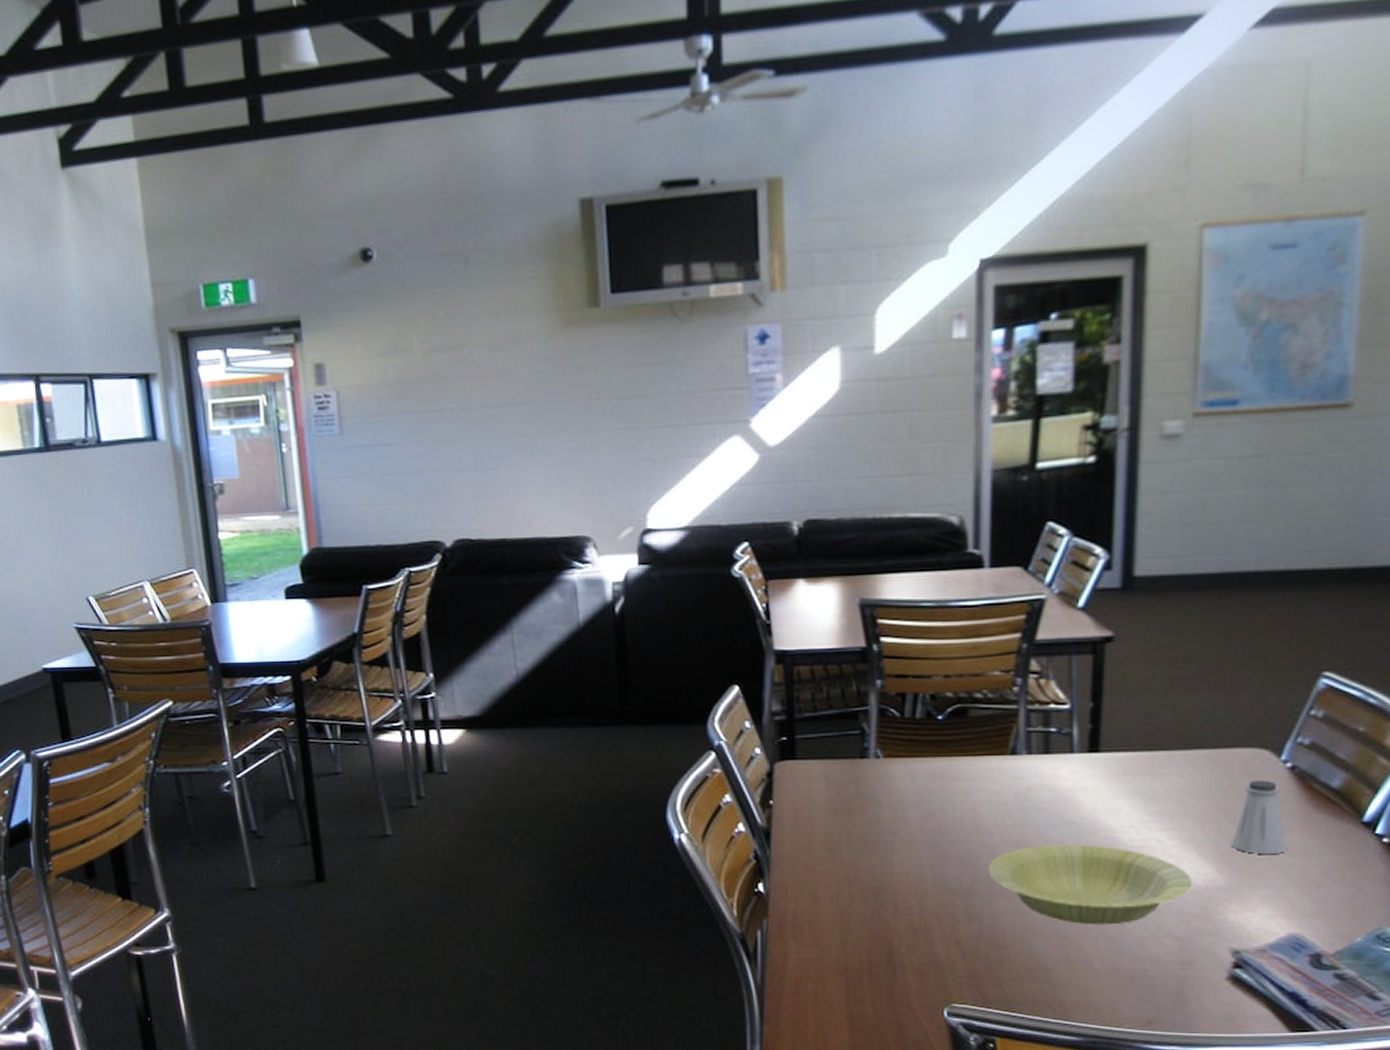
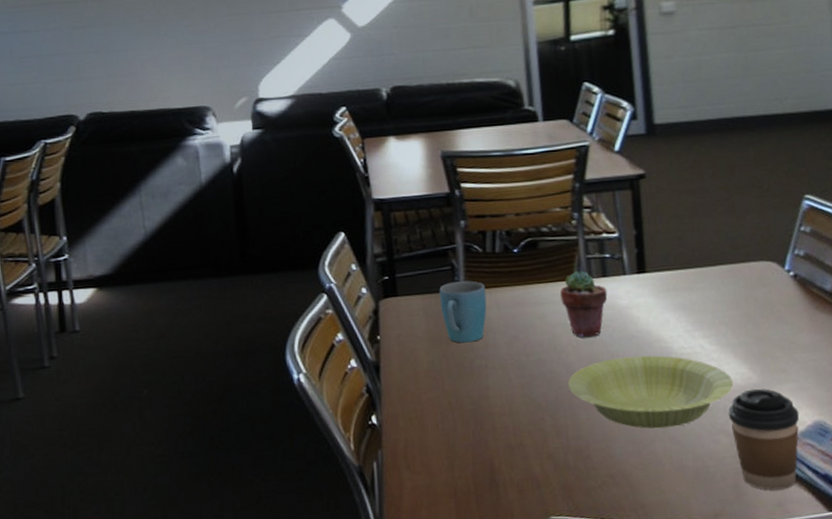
mug: none [845,748,900,815] -> present [439,280,487,343]
potted succulent: none [990,745,1048,819] -> present [560,271,608,337]
coffee cup: none [1180,892,1271,1003] -> present [728,388,800,490]
saltshaker: present [1231,780,1286,854] -> none [758,287,801,353]

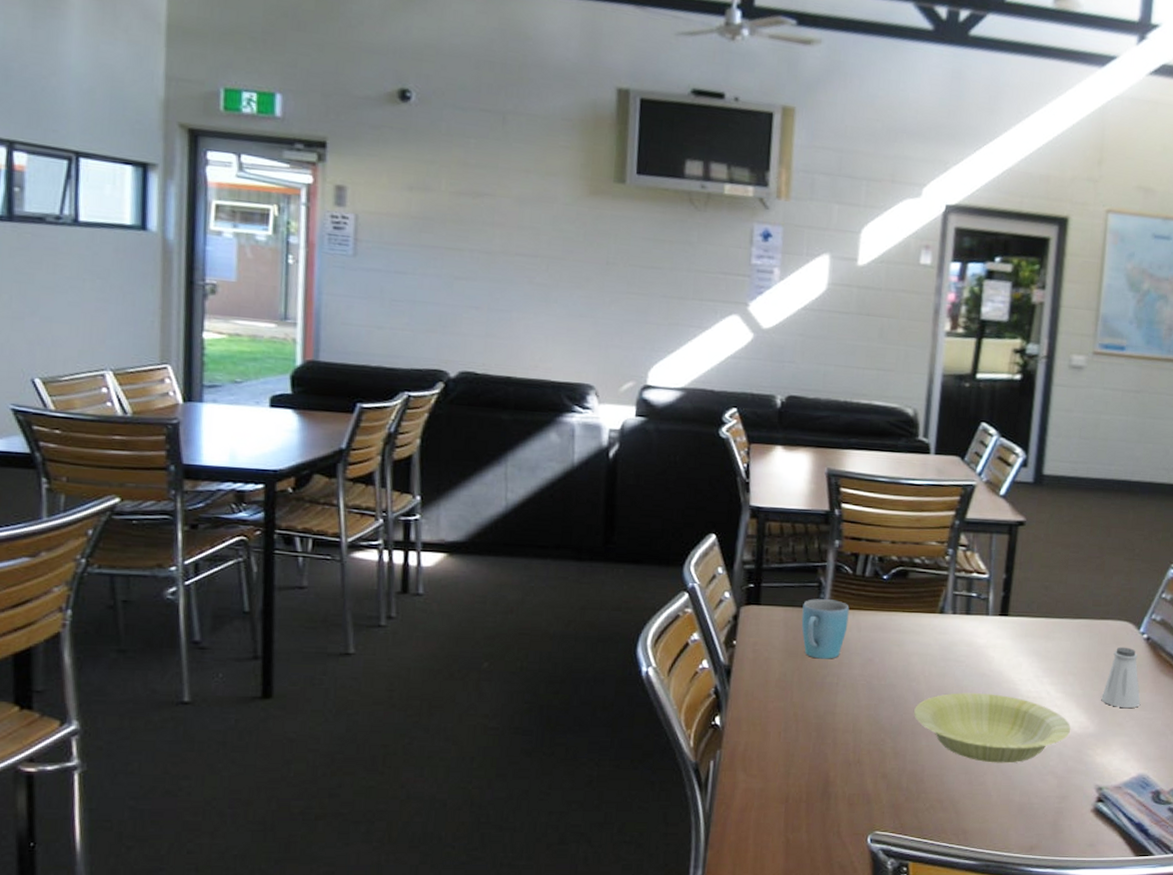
potted succulent: present [560,271,608,337] -> none [921,605,968,669]
coffee cup: present [728,388,800,490] -> none [1060,737,1126,831]
saltshaker: none [758,287,801,353] -> present [1101,646,1140,708]

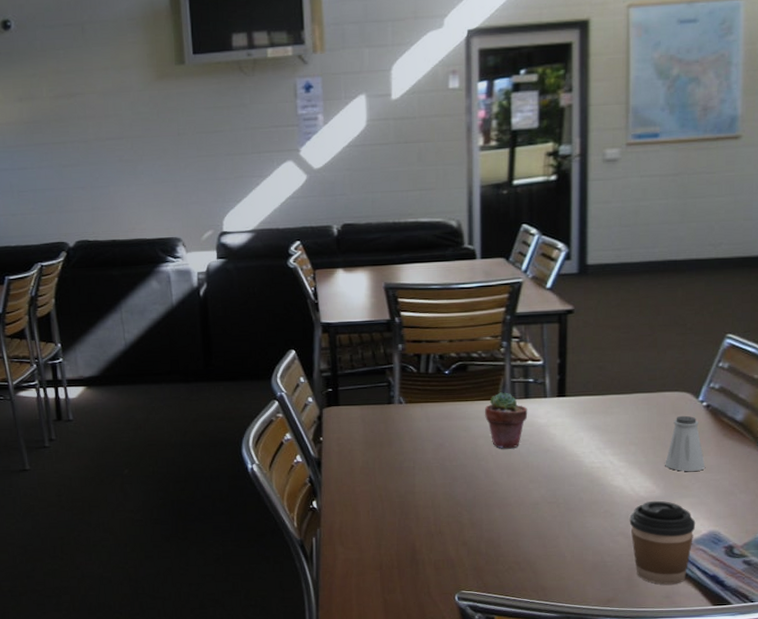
mug: present [801,599,850,659] -> none [376,396,418,447]
bowl: present [914,692,1071,764] -> none [486,467,637,528]
potted succulent: none [921,605,968,669] -> present [485,392,528,448]
coffee cup: none [1060,737,1126,831] -> present [629,500,696,585]

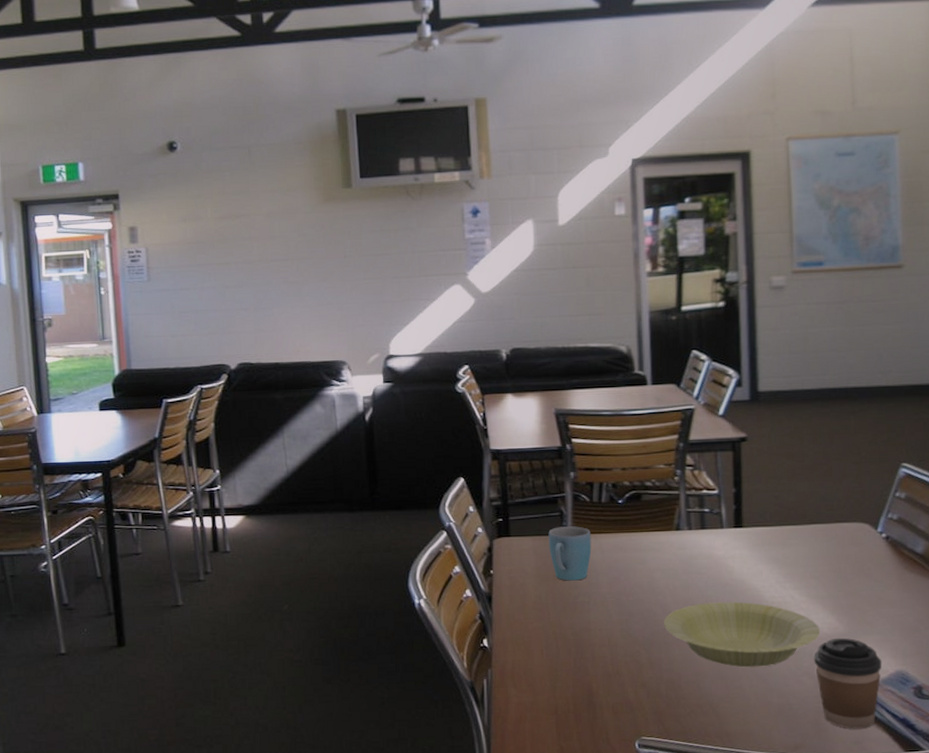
mug: none [376,396,418,447] -> present [548,526,592,581]
potted succulent: present [485,392,528,448] -> none [661,522,705,582]
bowl: none [486,467,637,528] -> present [664,602,821,668]
saltshaker: present [665,415,705,471] -> none [847,547,888,606]

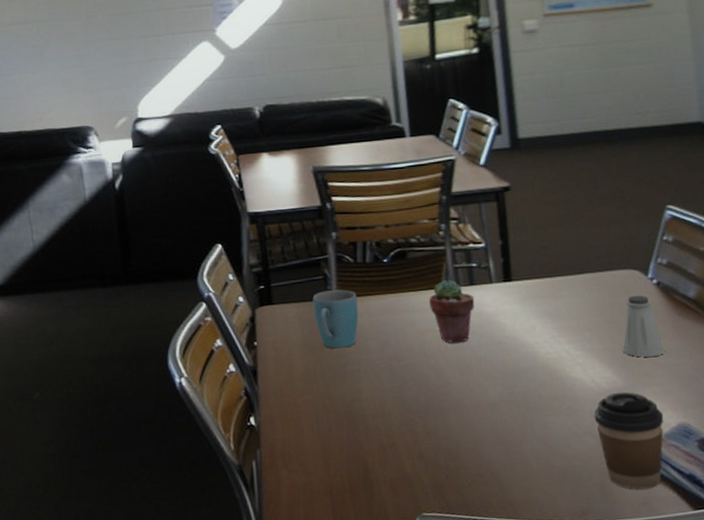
potted succulent: none [661,522,705,582] -> present [429,279,475,343]
bowl: present [664,602,821,668] -> none [438,360,599,431]
saltshaker: none [847,547,888,606] -> present [623,295,665,357]

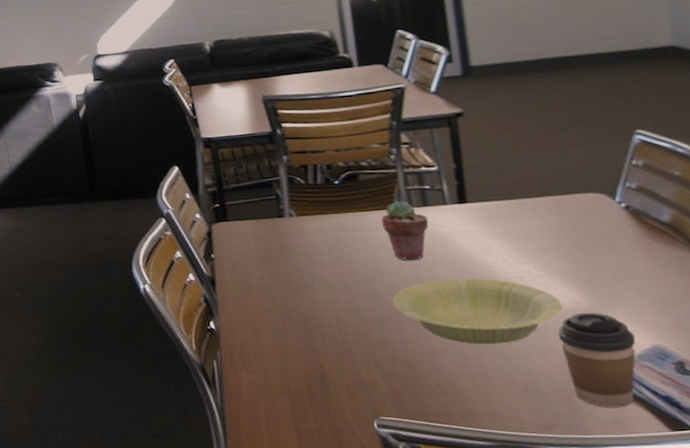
mug: present [312,289,359,349] -> none [266,208,312,263]
bowl: none [438,360,599,431] -> present [392,278,563,345]
saltshaker: present [623,295,665,357] -> none [588,218,635,279]

